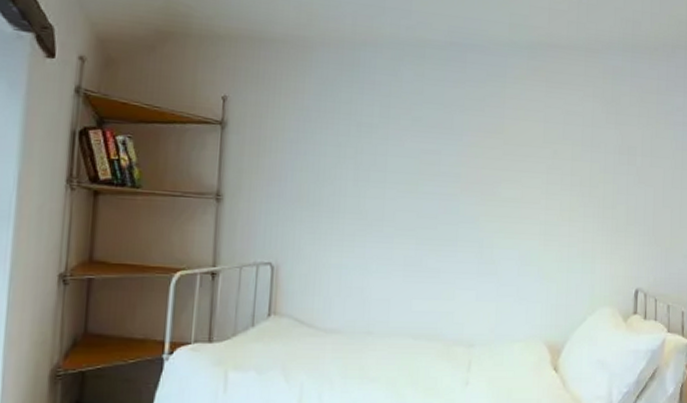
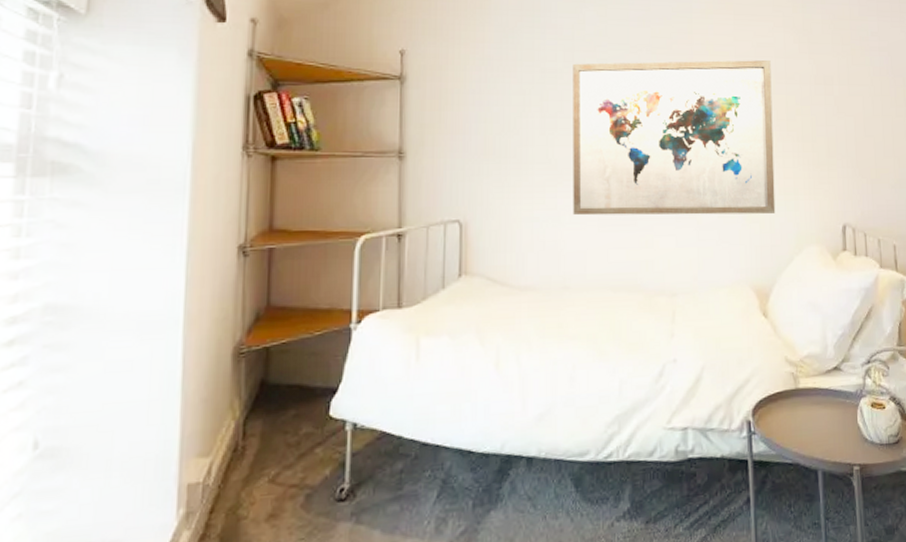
wall art: none [380,119,578,275] -> present [573,59,776,216]

